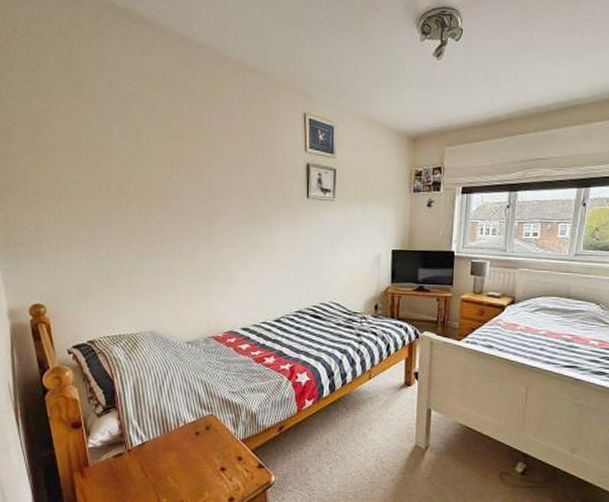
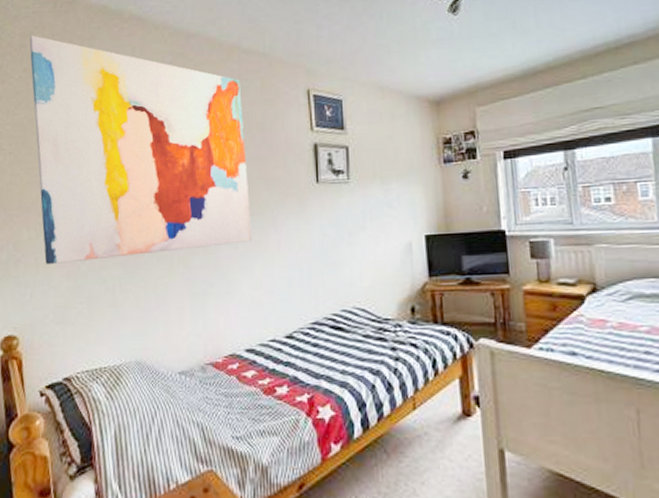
wall art: none [36,23,250,248] -> present [29,35,252,265]

